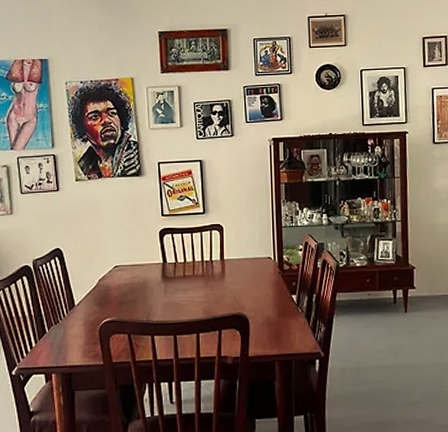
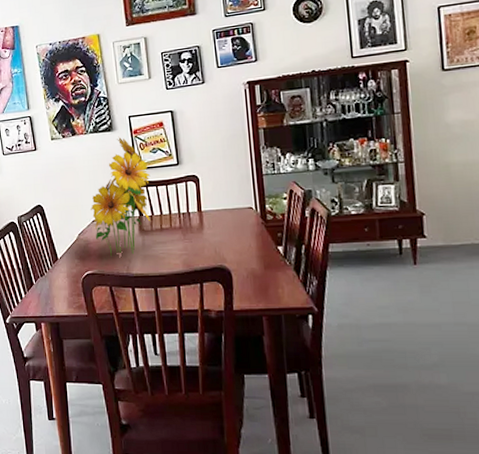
flower bouquet: none [113,182,176,304] -> present [91,136,150,257]

